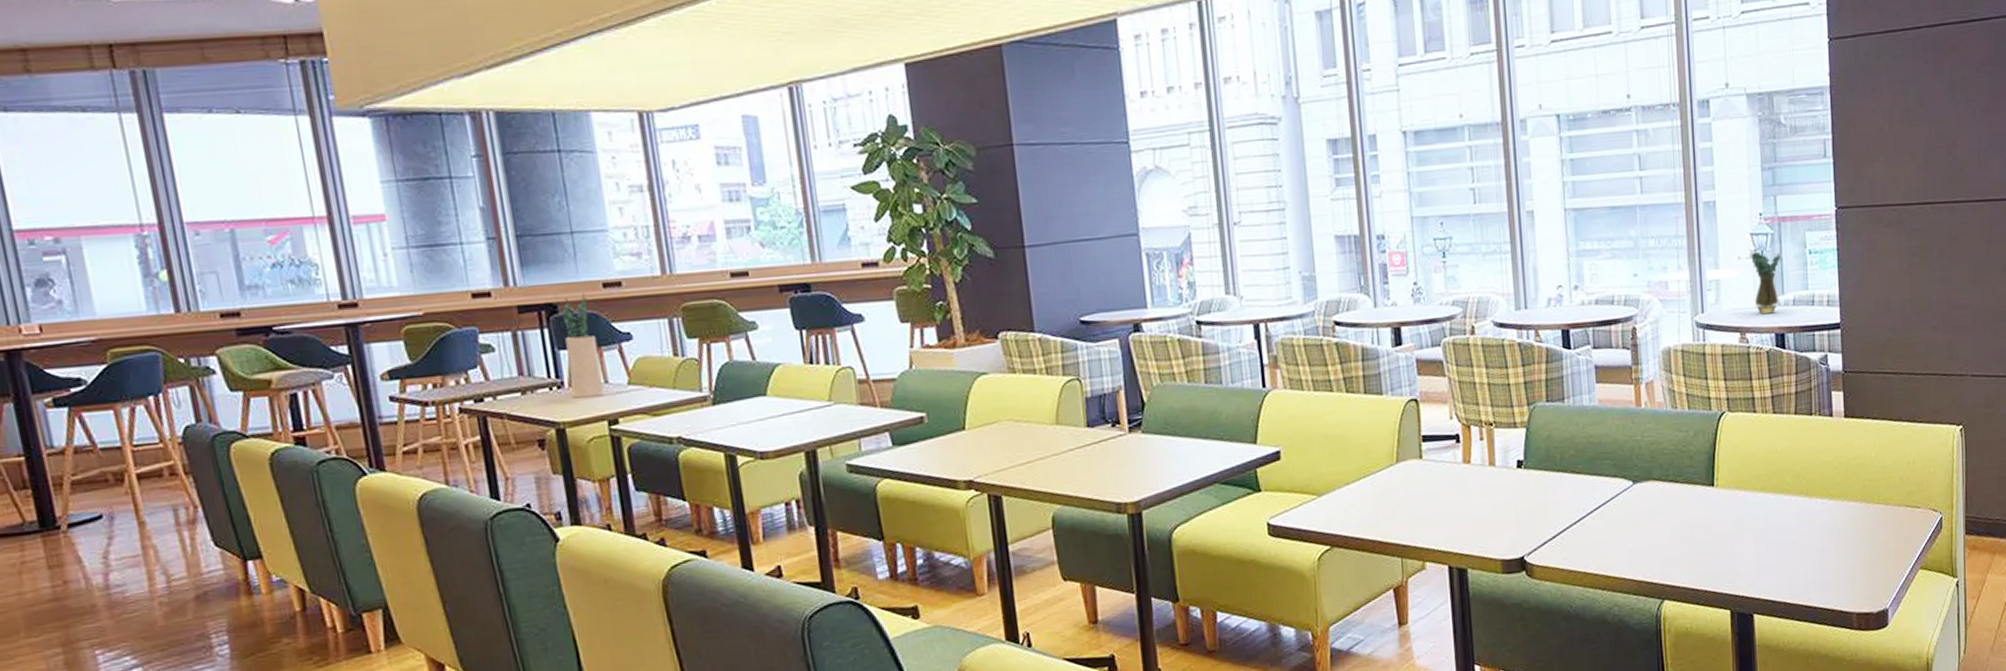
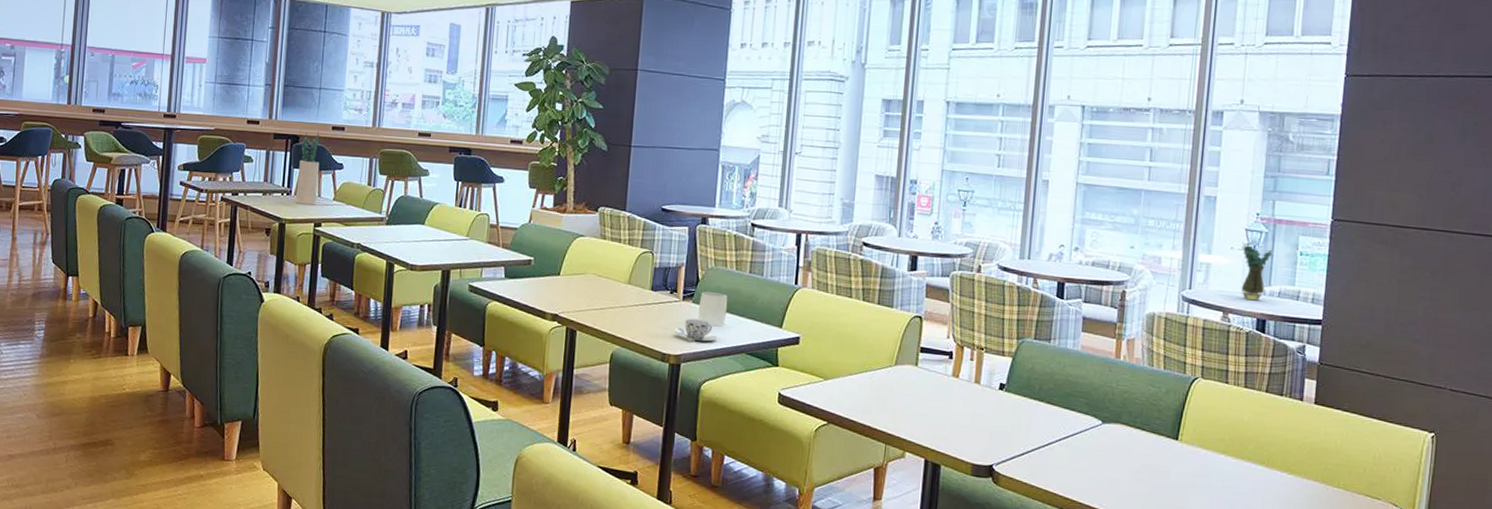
teacup: none [1126,451,1182,482] -> present [675,318,718,342]
mug: none [1150,414,1187,459] -> present [697,292,728,328]

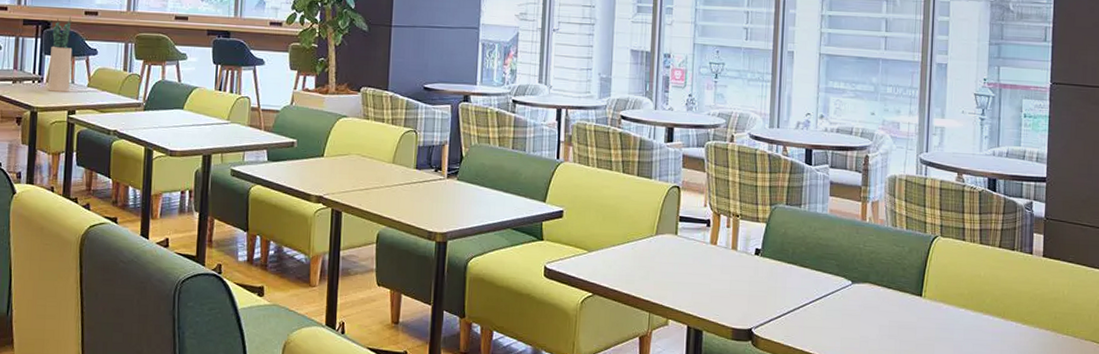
teacup: present [675,318,718,342] -> none [440,196,483,219]
mug: present [697,292,728,328] -> none [462,169,492,204]
vase: present [1241,242,1272,301] -> none [972,106,999,161]

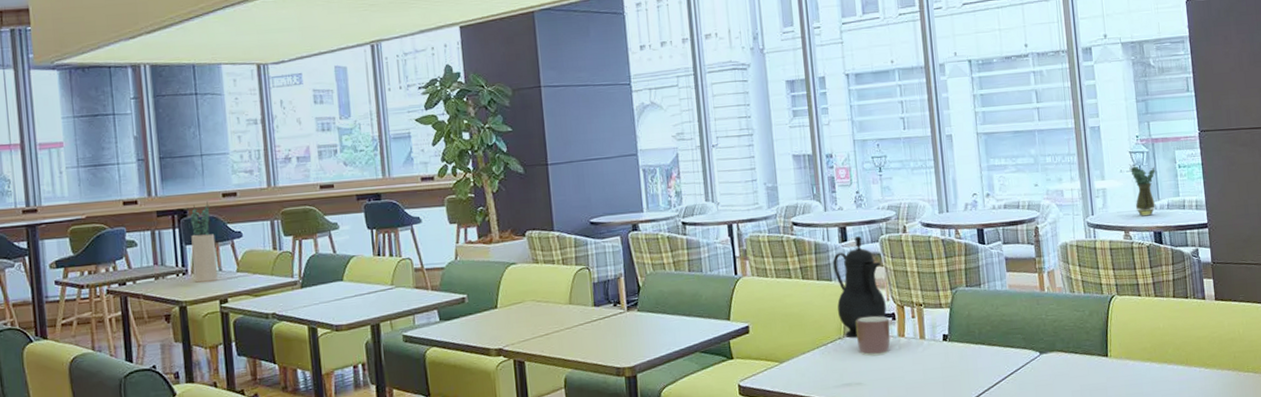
coffeepot: none [653,139,703,240] -> present [832,236,887,339]
mug: none [667,218,704,260] -> present [856,315,891,357]
vase: none [972,106,999,161] -> present [1129,164,1155,216]

